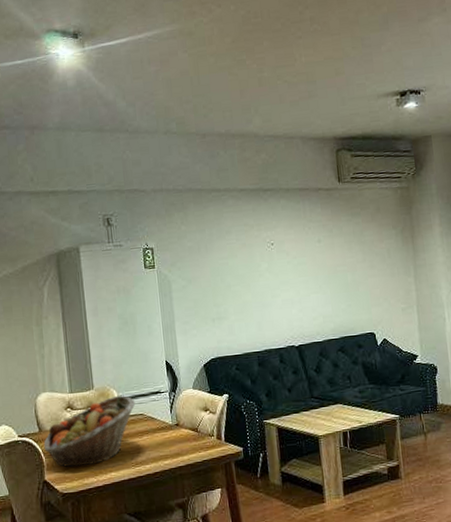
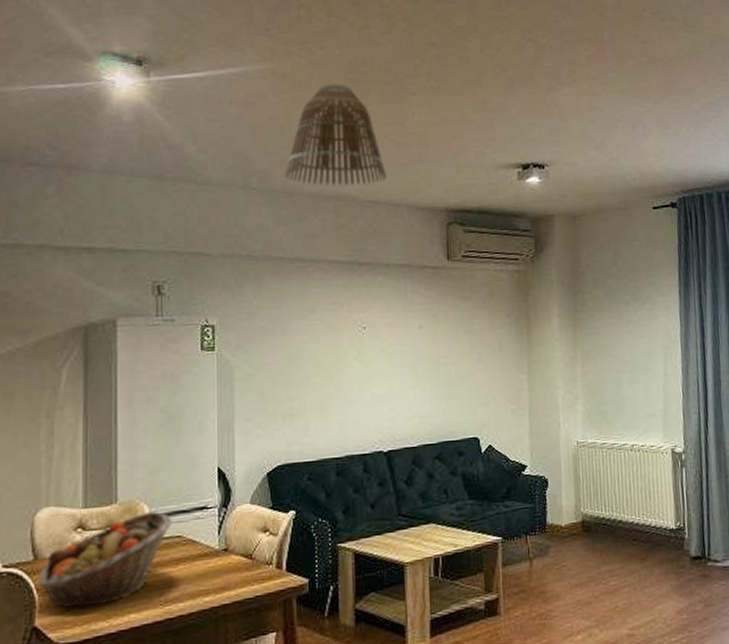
lamp shade: none [197,36,282,126] -> present [285,84,387,186]

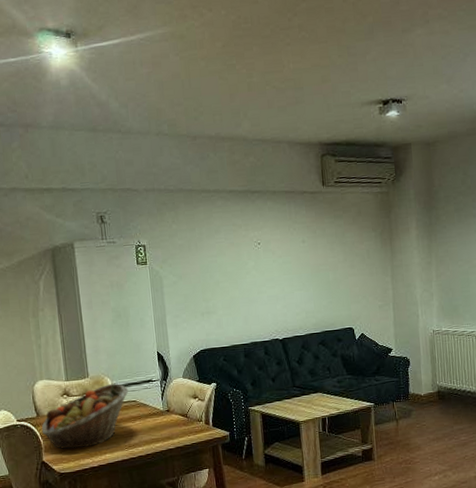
lamp shade: present [285,84,387,186] -> none [188,40,270,129]

